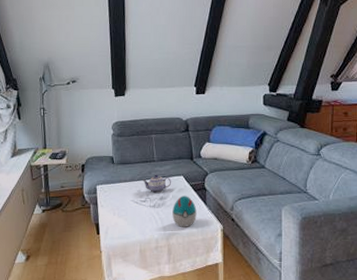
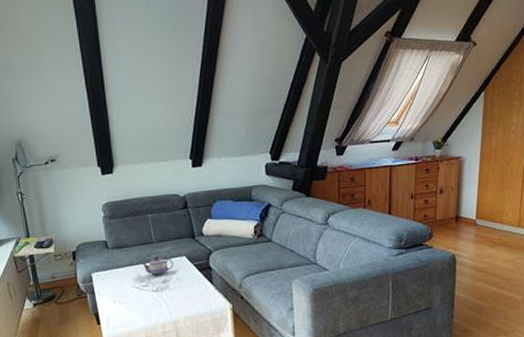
decorative egg: present [172,196,197,227] -> none [177,277,204,310]

